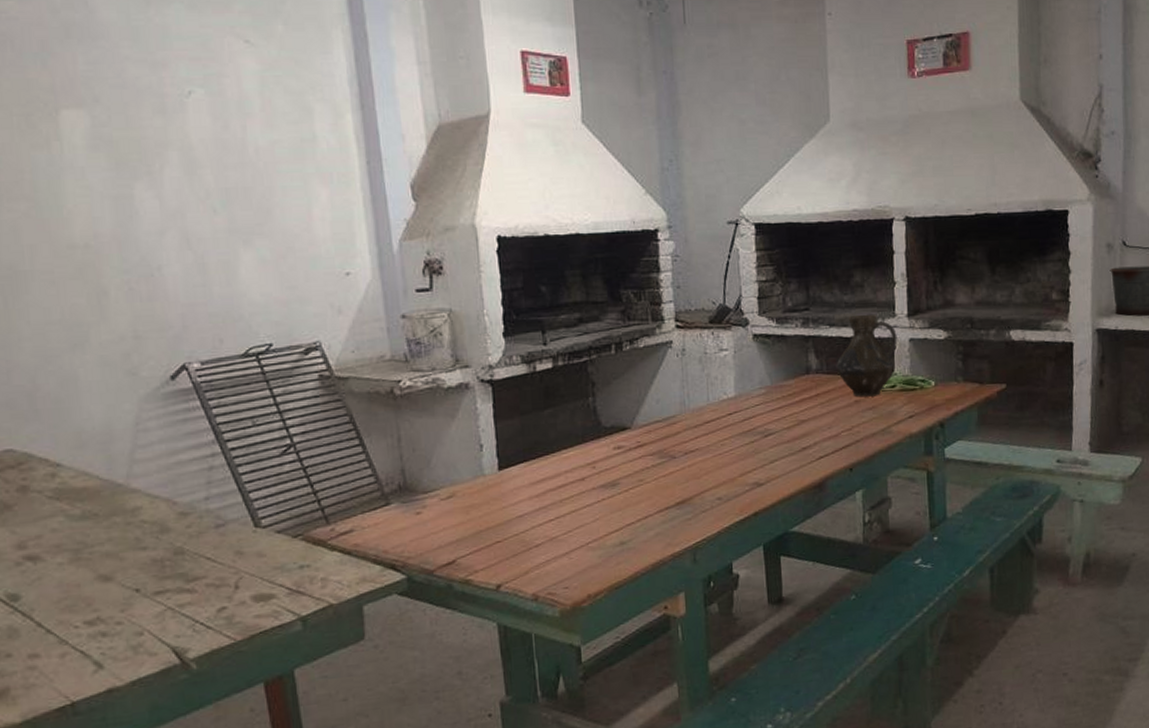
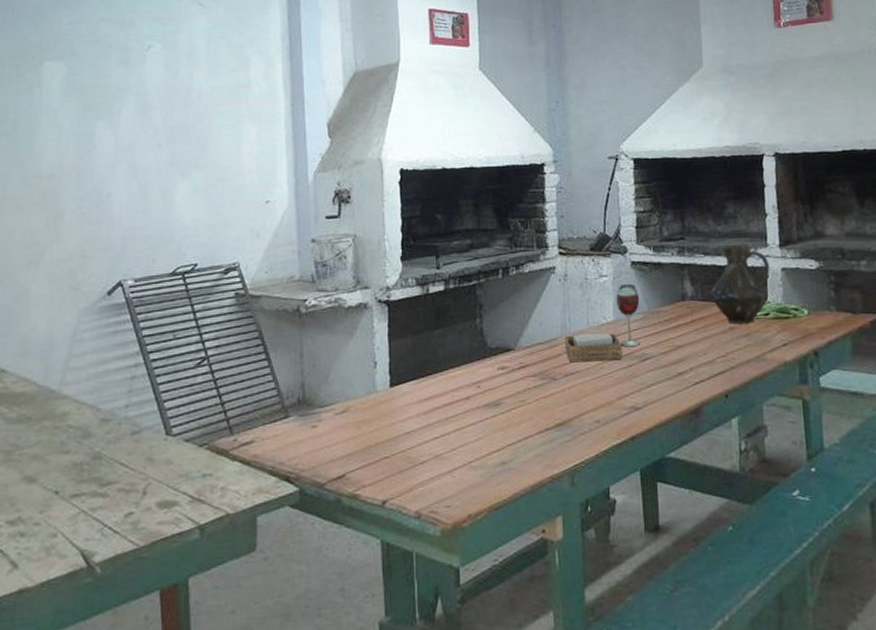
napkin holder: none [683,408,745,440] -> present [564,332,623,363]
wineglass: none [737,357,763,422] -> present [616,283,640,346]

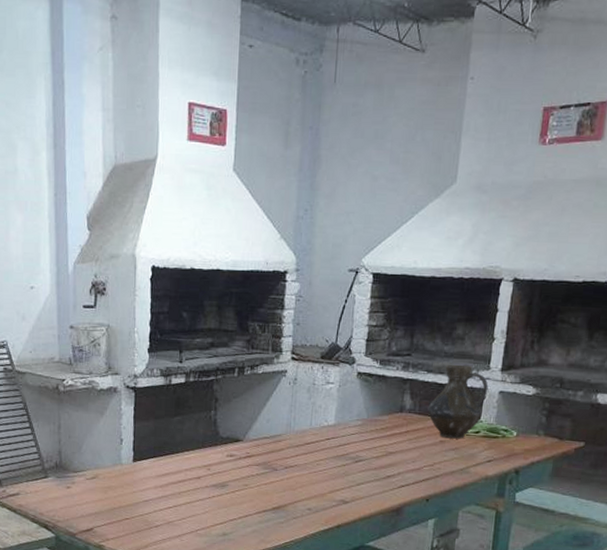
napkin holder: present [564,332,623,363] -> none [287,432,340,460]
wineglass: present [616,283,640,346] -> none [338,392,361,448]

